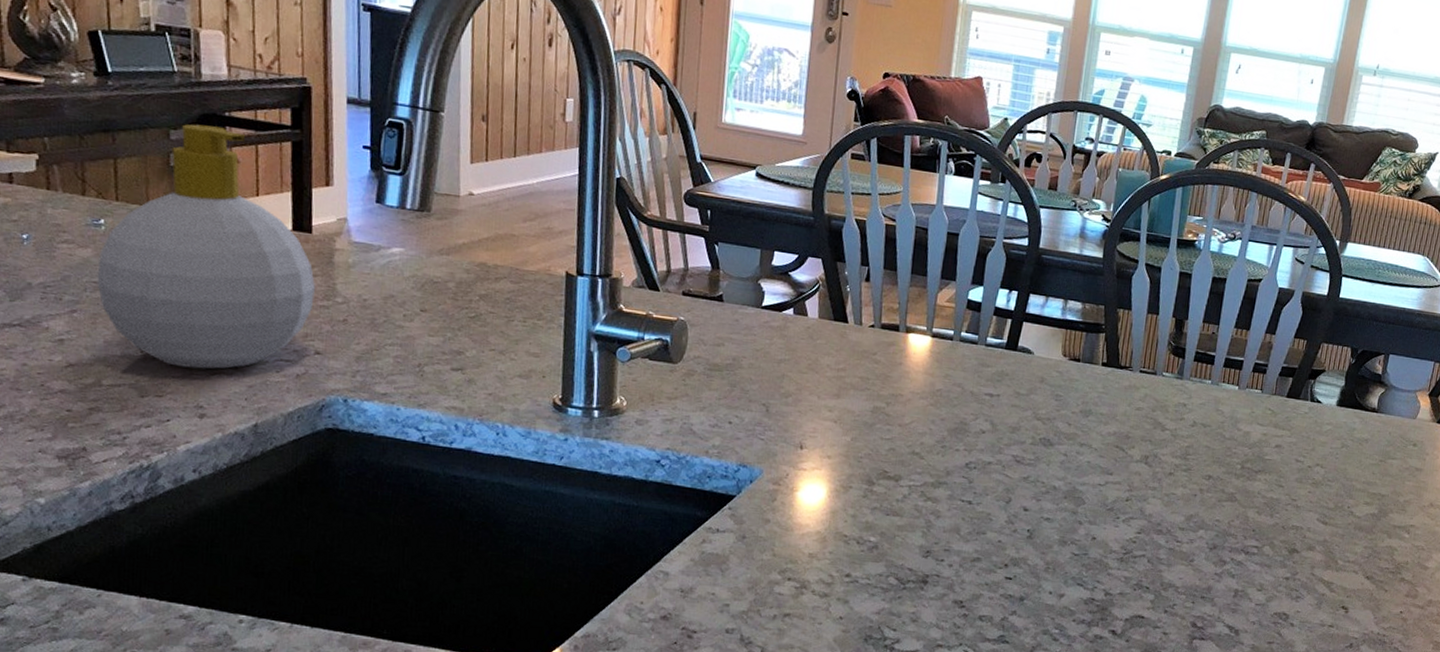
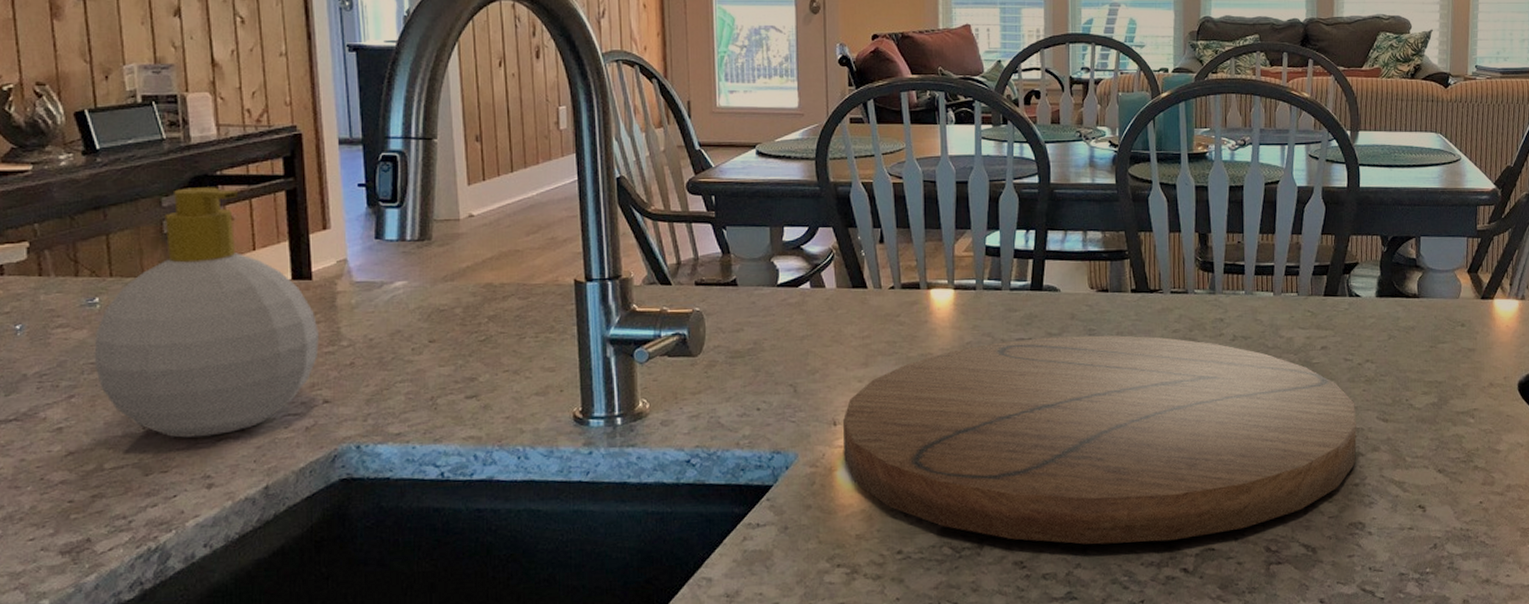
cutting board: none [806,393,1299,604] -> present [843,335,1357,545]

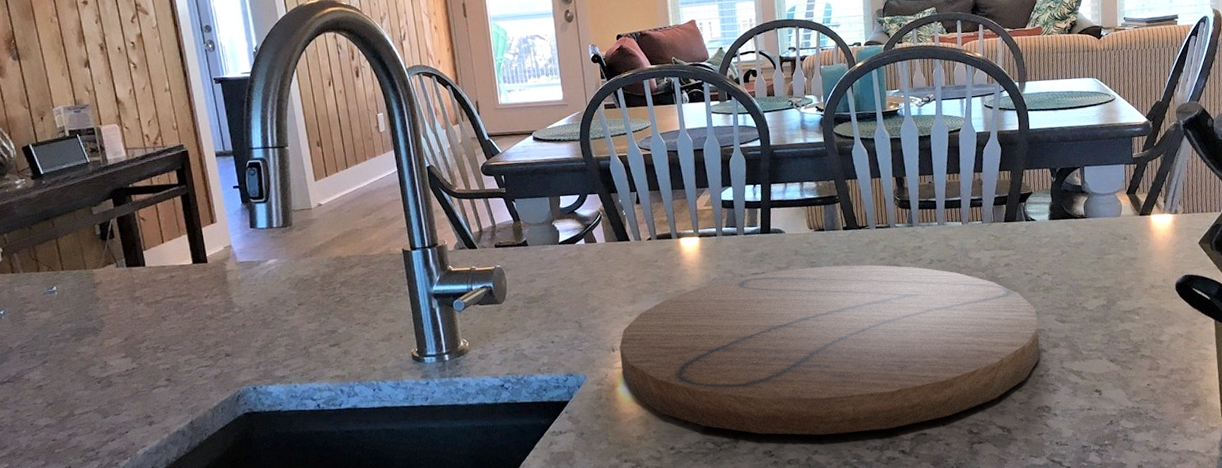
soap bottle: present [94,187,319,438] -> none [56,196,218,389]

